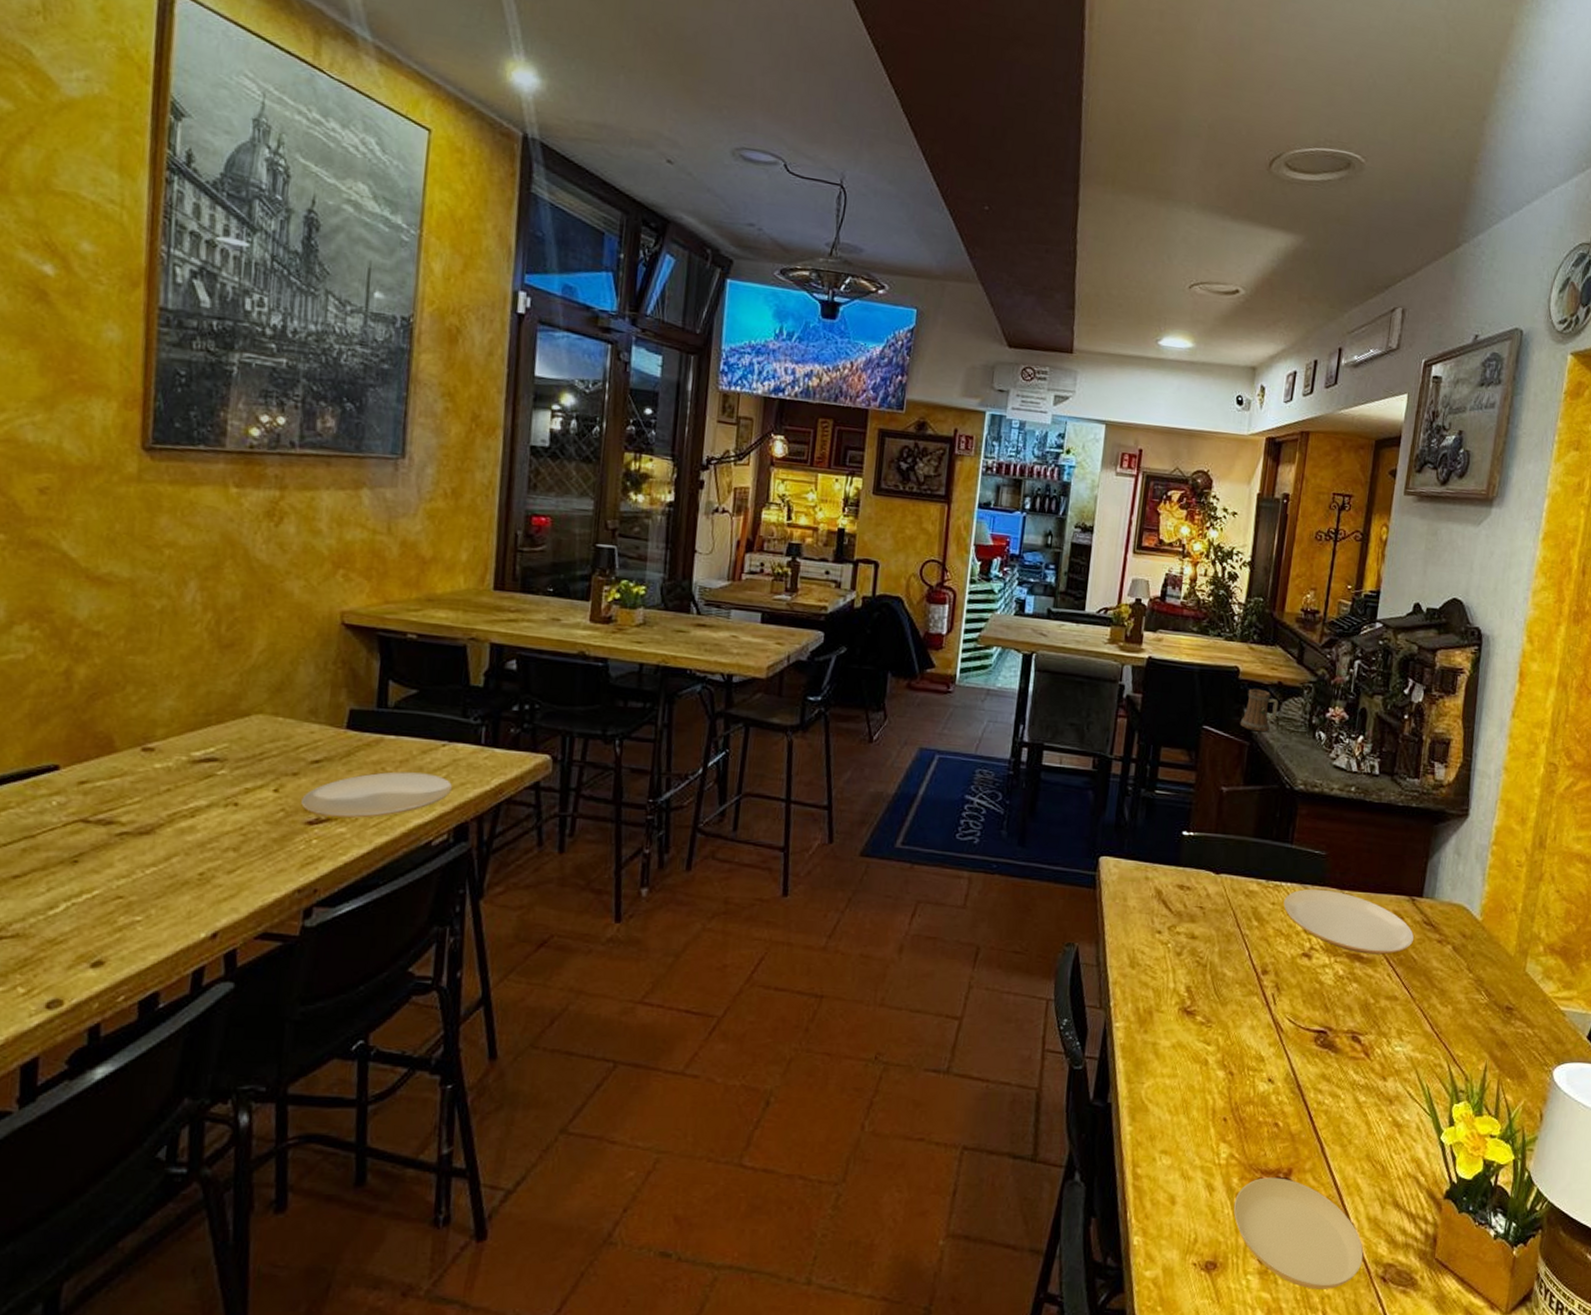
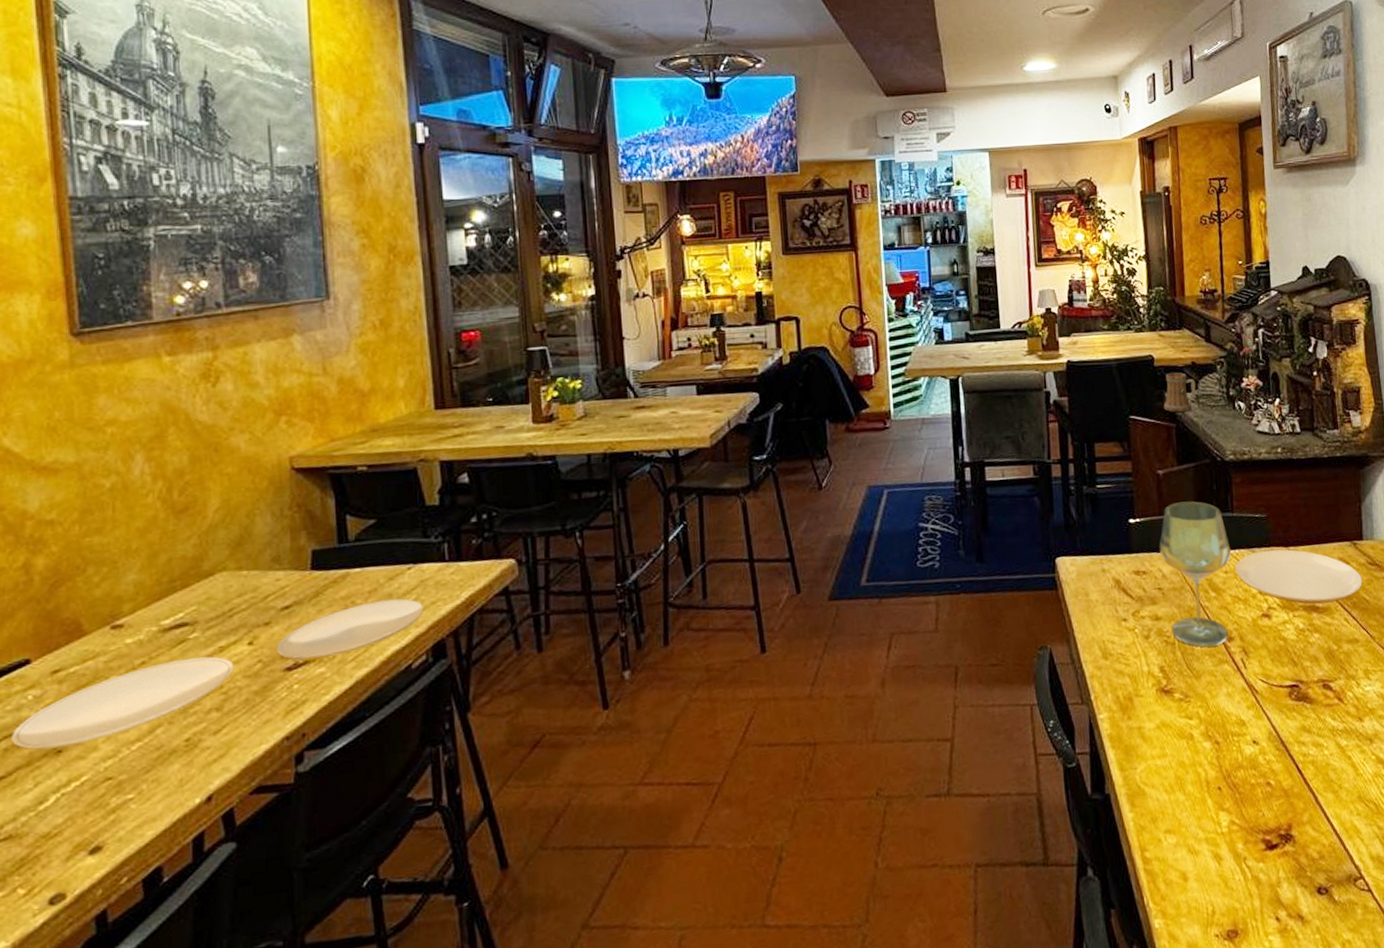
plate: none [31,793,256,859] -> present [12,656,233,751]
wine glass: none [1205,823,1284,976] -> present [1159,501,1232,648]
saucer: present [1234,1177,1364,1289] -> none [1243,834,1375,938]

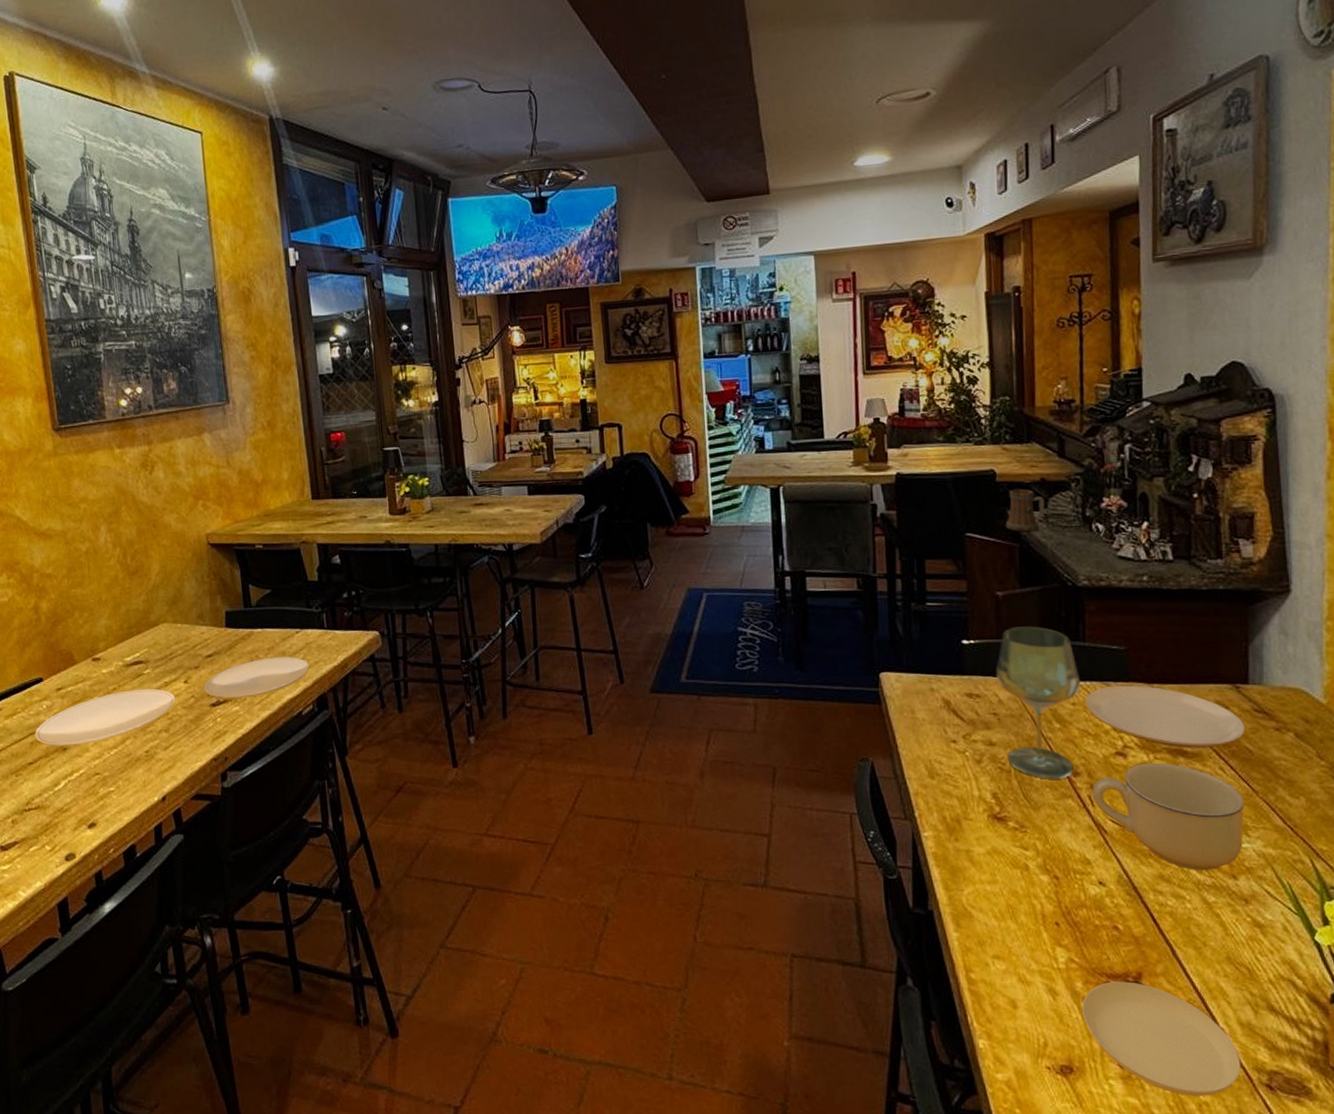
saucer: none [1243,834,1375,938] -> present [1082,981,1241,1096]
cup: none [1244,619,1366,718] -> present [1091,762,1245,871]

